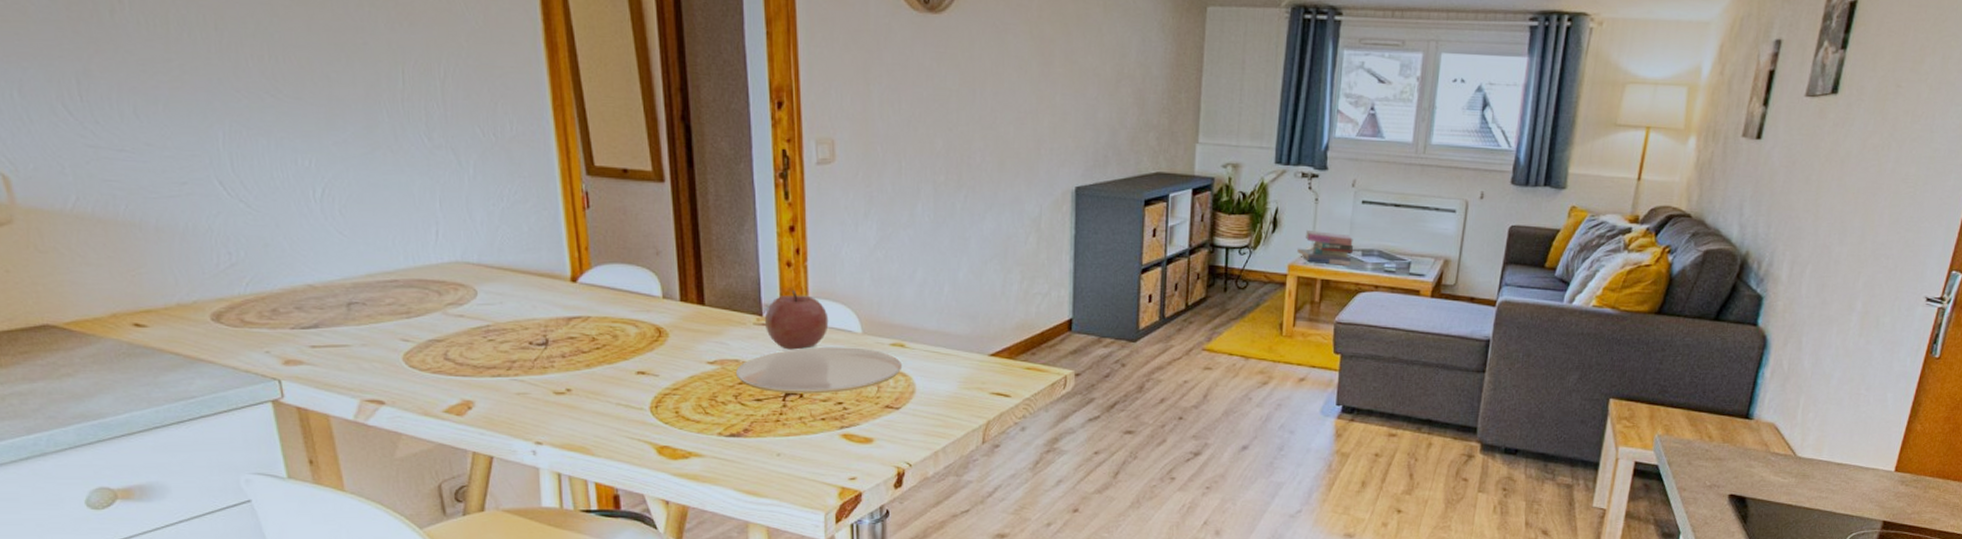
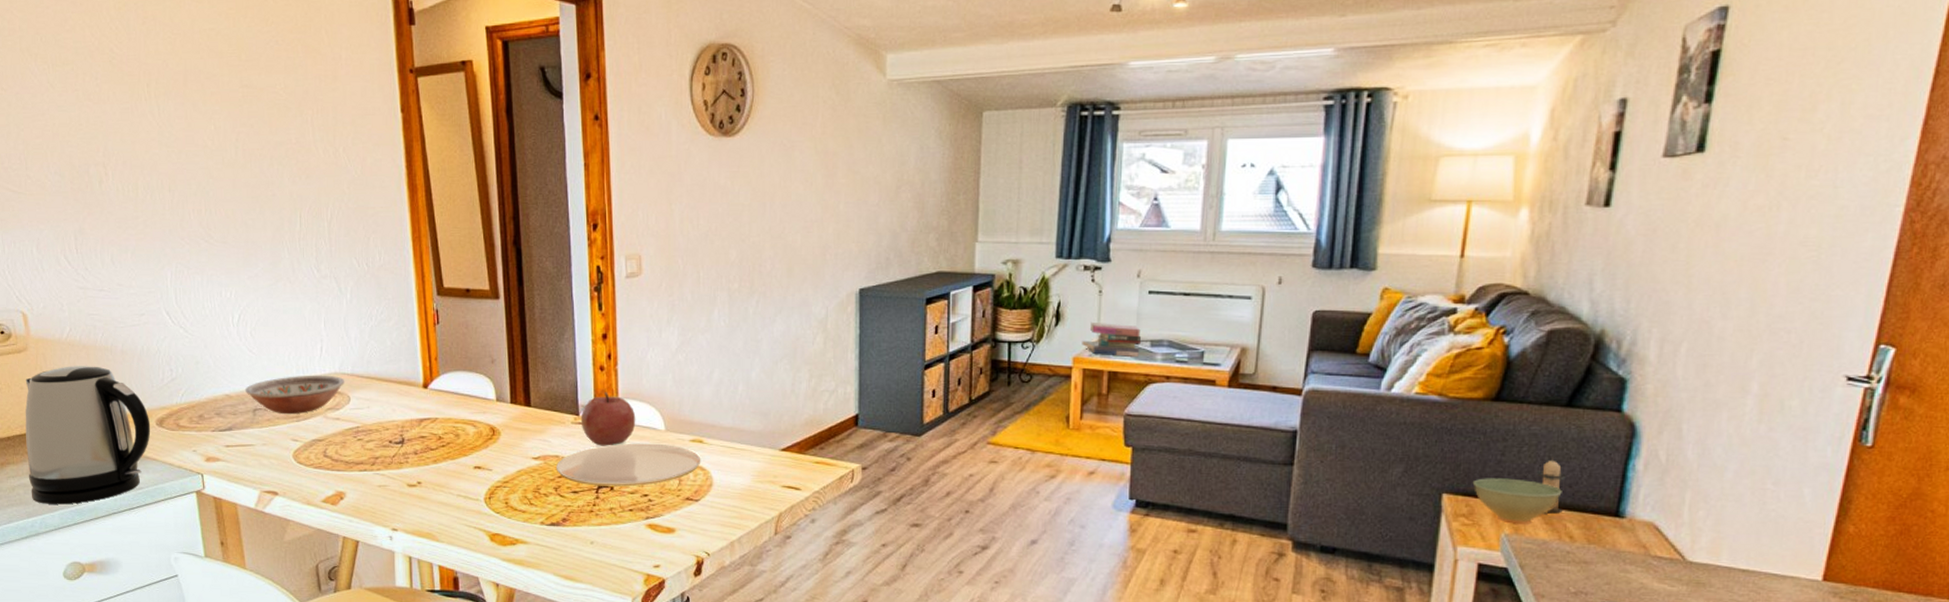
kettle: none [12,244,204,417] -> present [25,366,151,505]
bowl: none [334,263,469,310] -> present [244,375,344,415]
bowl: none [1634,384,1706,426] -> present [1472,478,1562,524]
candle: none [1686,365,1710,416] -> present [1536,457,1566,514]

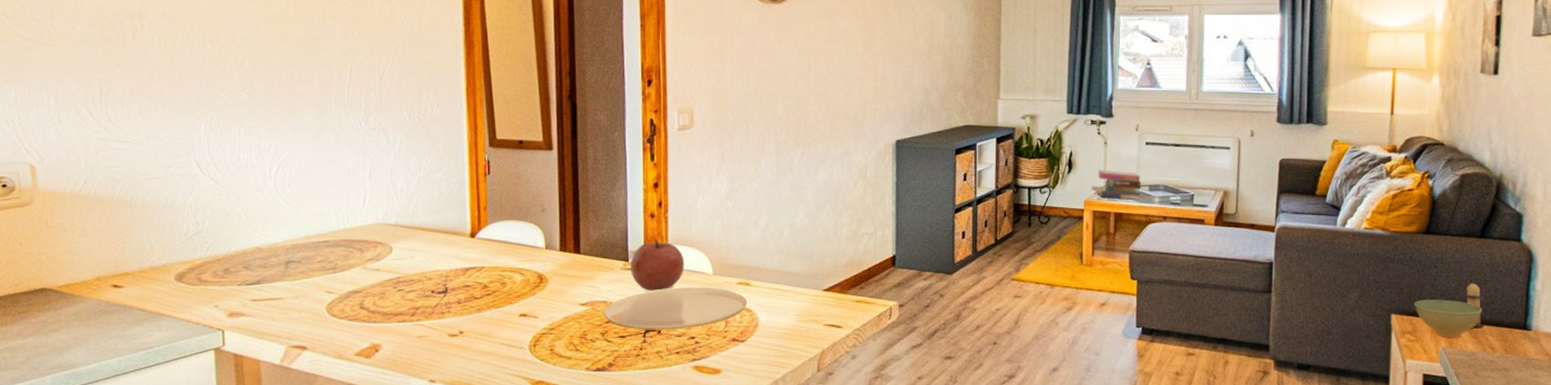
kettle: present [25,366,151,505] -> none [19,220,169,368]
bowl: present [244,375,344,415] -> none [278,226,387,266]

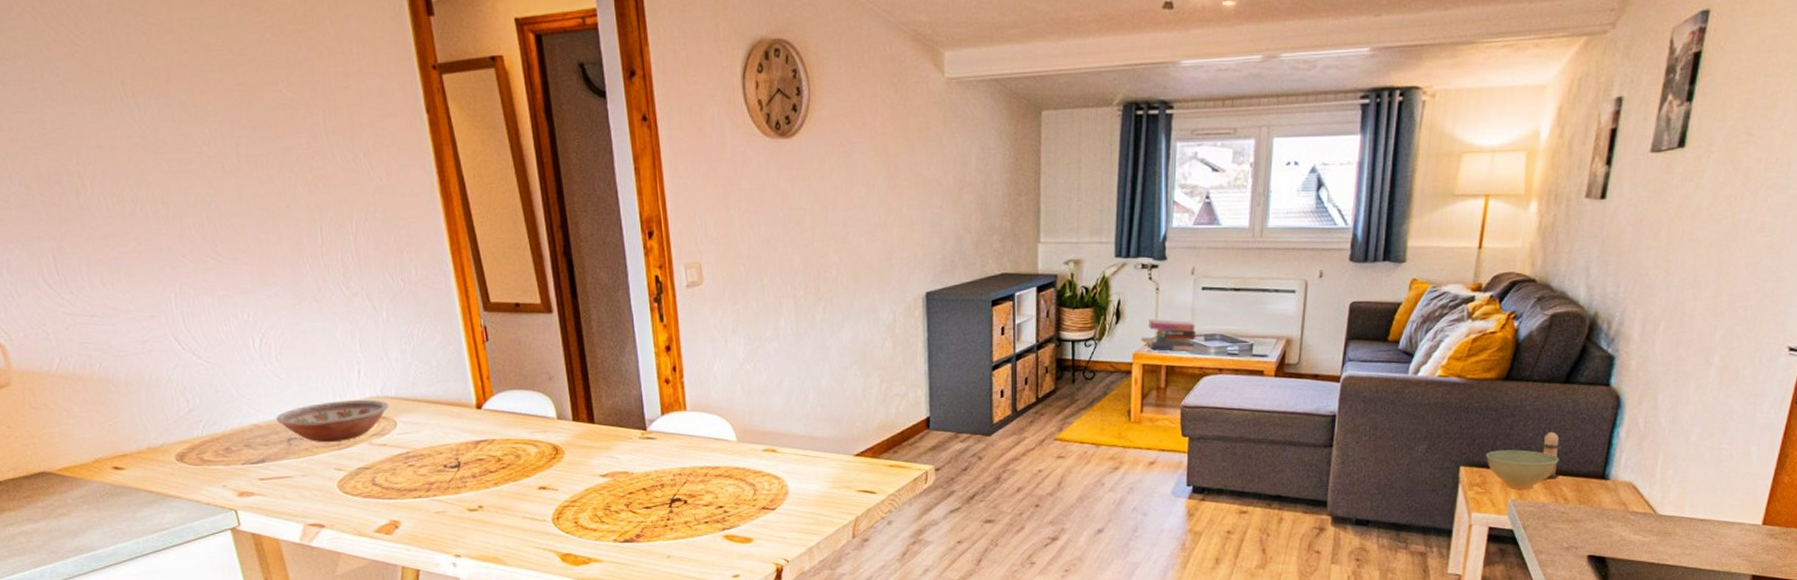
bowl: none [278,226,387,266] -> present [275,399,388,443]
plate: present [603,287,748,330] -> none [625,455,776,501]
fruit: present [630,238,685,291] -> none [648,405,706,460]

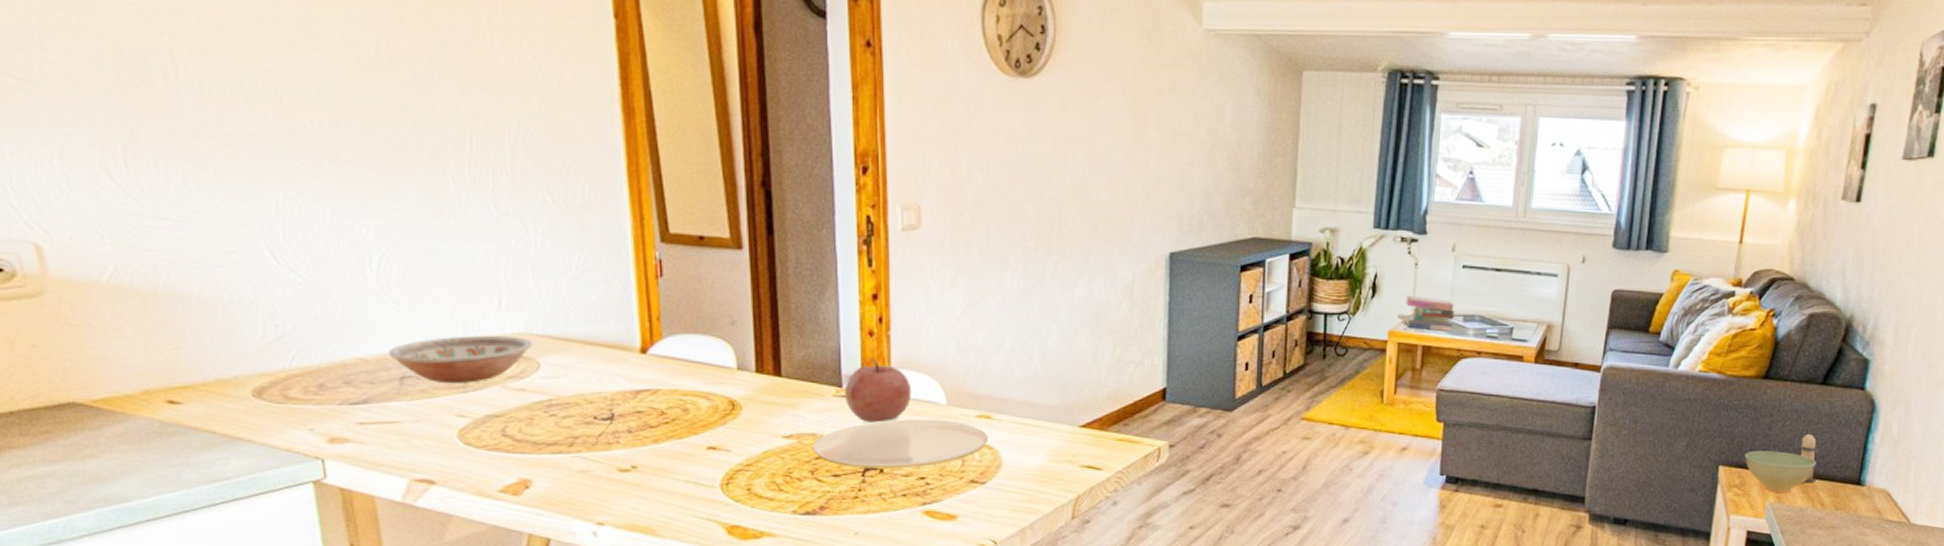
plate: none [625,455,776,501] -> present [812,419,989,469]
fruit: none [648,405,706,460] -> present [844,361,912,423]

